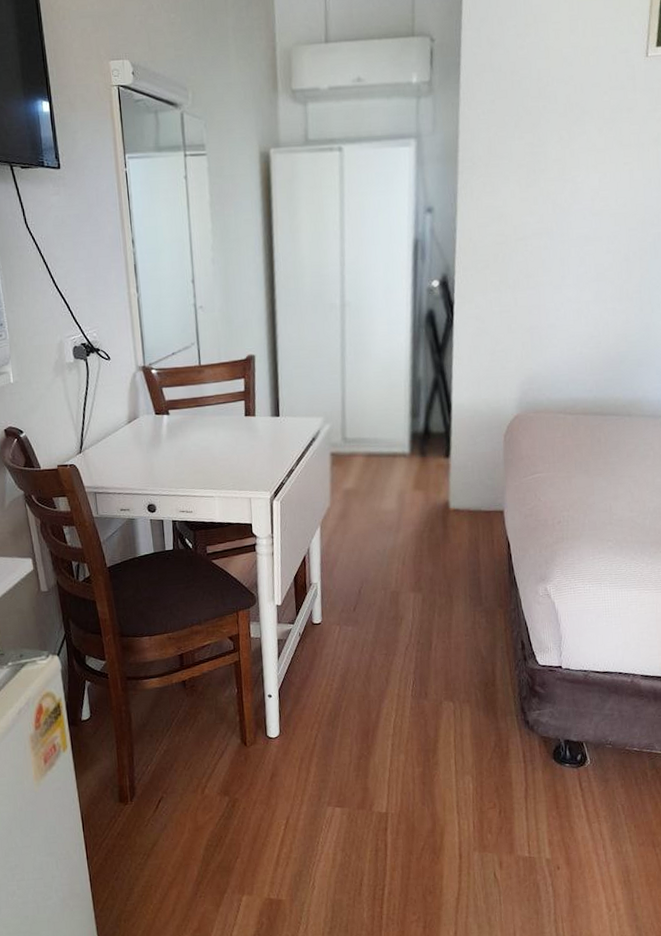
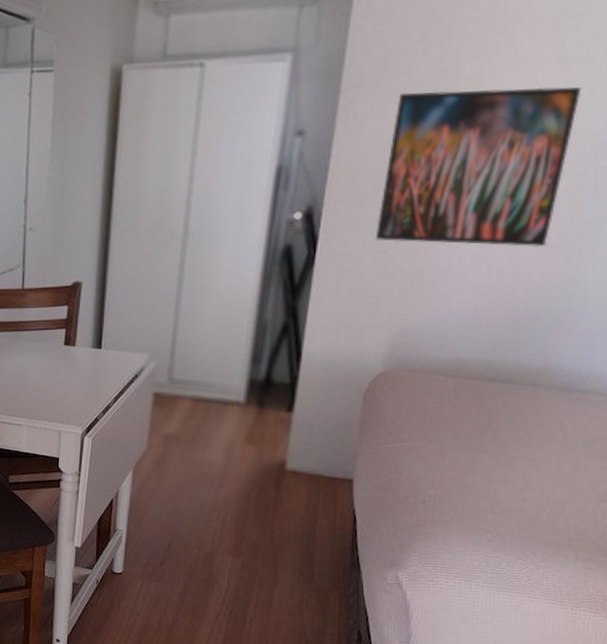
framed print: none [498,168,638,303] -> present [375,86,582,247]

